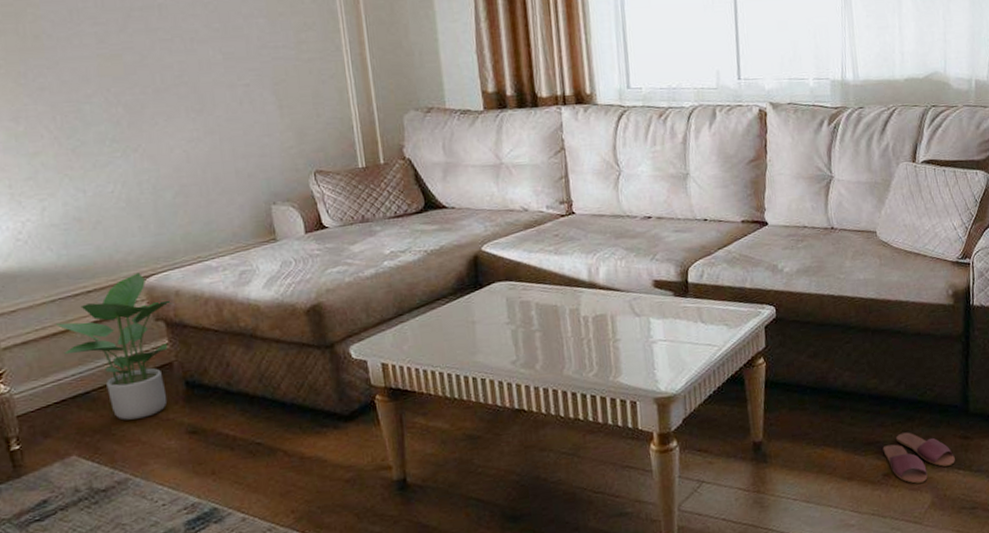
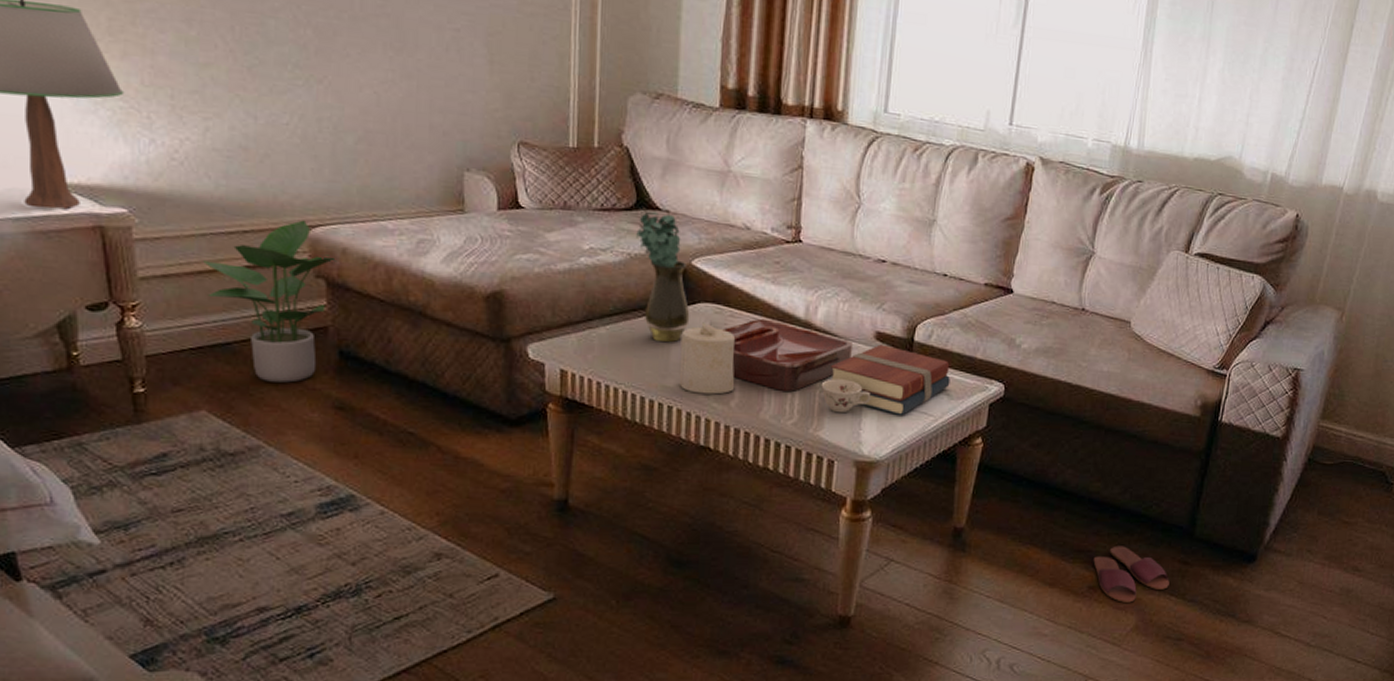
vase: none [429,207,488,323] -> present [636,206,690,343]
candle: none [482,299,538,364] -> present [679,322,736,395]
decorative tray: none [518,286,636,348] -> present [722,318,854,391]
teacup: none [613,327,659,359] -> present [821,379,871,413]
books: none [619,290,727,351] -> present [831,344,950,415]

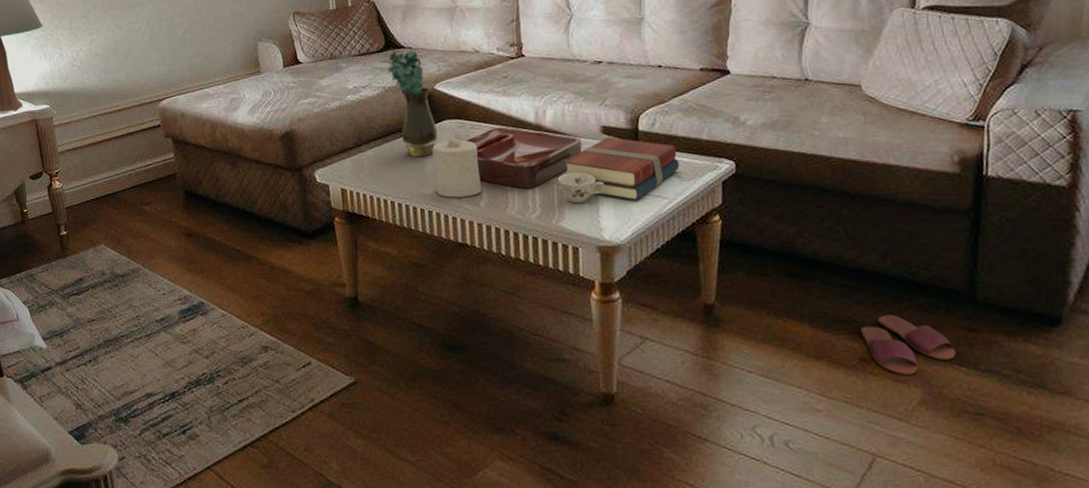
potted plant: present [203,220,338,383] -> none [96,96,179,219]

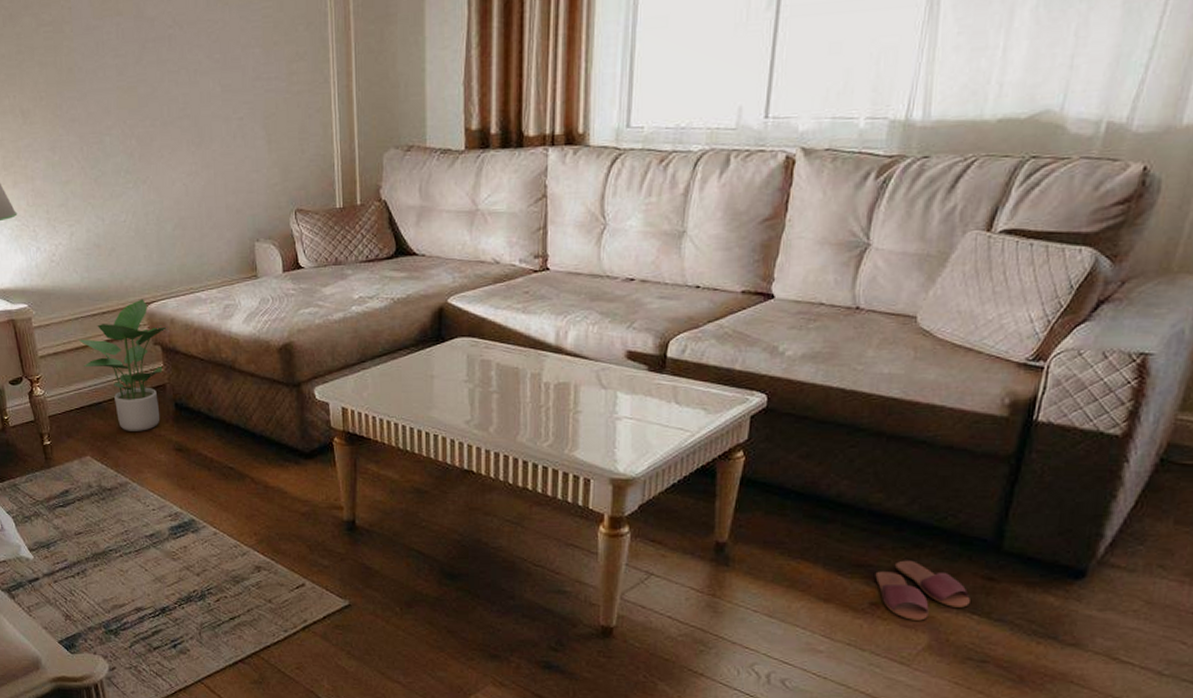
potted plant: none [96,96,179,219] -> present [79,299,168,431]
vase: present [388,46,438,157] -> none [398,253,449,377]
candle: present [432,136,482,198] -> none [442,355,493,422]
decorative tray: present [466,127,583,189] -> none [479,347,605,415]
teacup: present [557,172,605,204] -> none [574,400,625,433]
books: present [564,137,680,200] -> none [583,363,707,432]

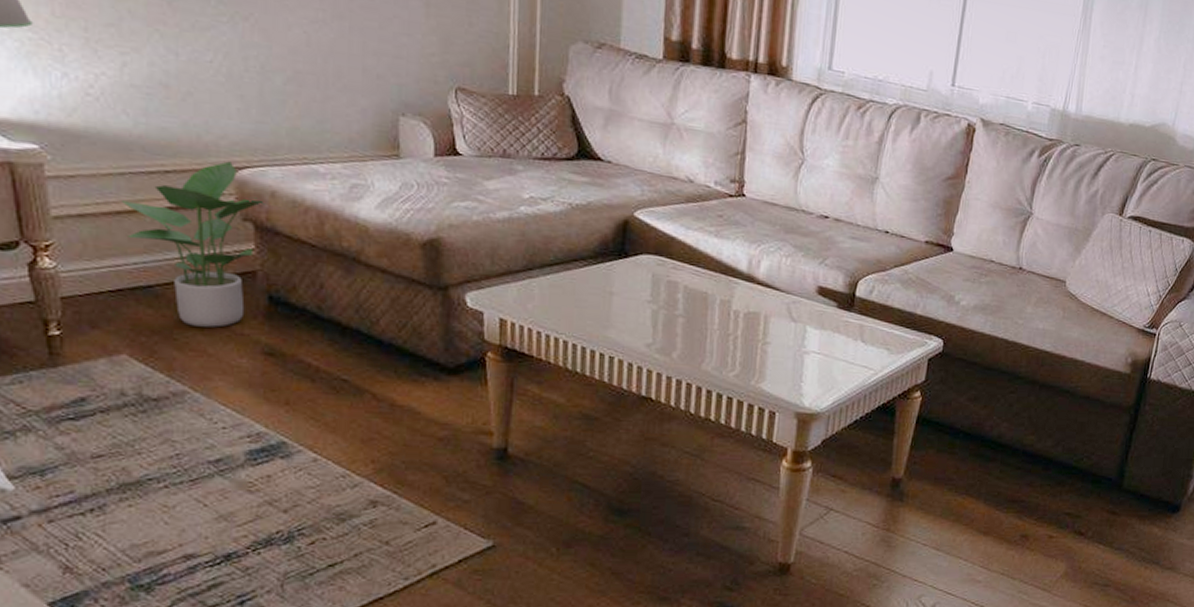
slippers: present [875,560,970,621] -> none [1026,496,1098,551]

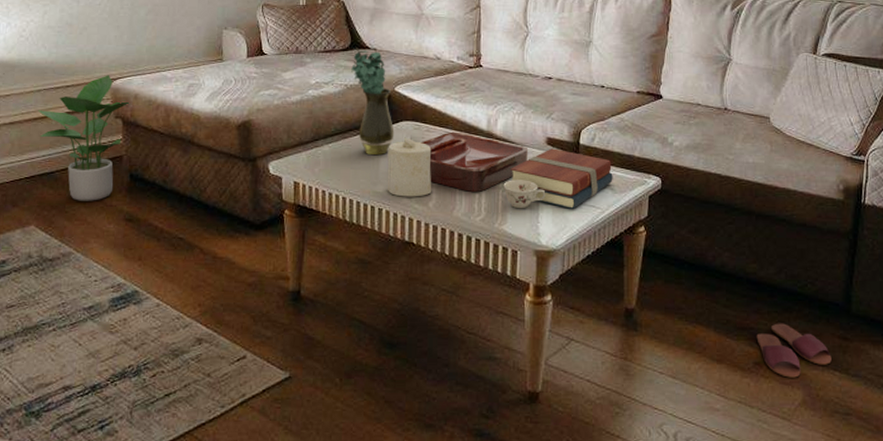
vase: none [577,156,632,294] -> present [351,46,395,156]
candle: none [621,274,678,346] -> present [387,137,432,197]
decorative tray: none [665,271,796,344] -> present [421,131,529,192]
teacup: none [763,332,813,366] -> present [503,179,546,209]
books: none [773,299,891,368] -> present [511,148,613,209]
slippers: none [1026,496,1098,551] -> present [756,323,832,378]

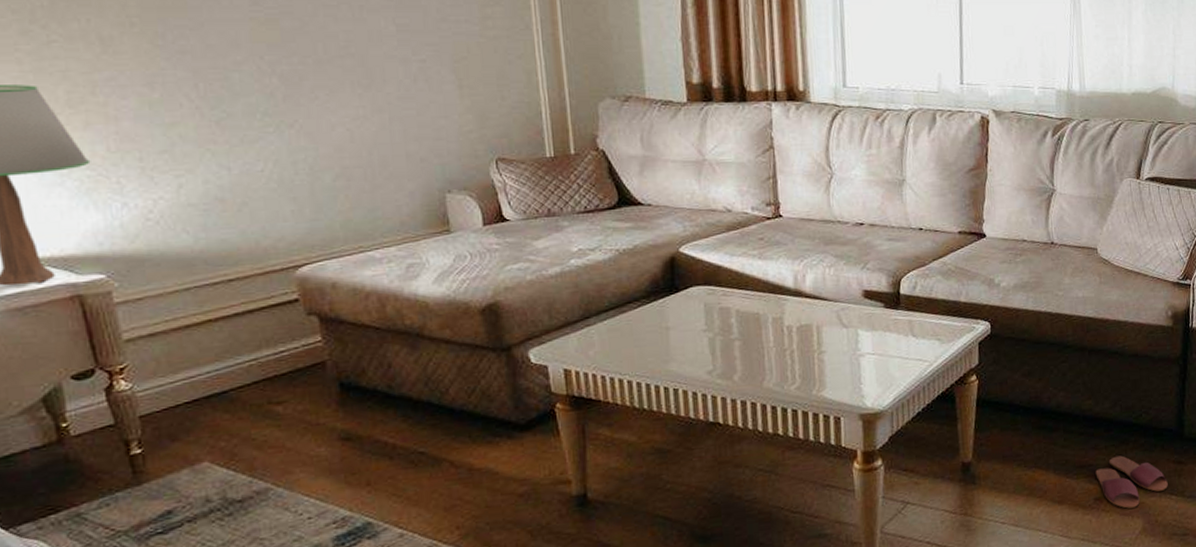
potted plant: present [38,75,131,201] -> none [190,261,328,424]
vase: present [351,46,395,156] -> none [622,203,685,329]
candle: present [387,137,432,197] -> none [678,304,736,373]
decorative tray: present [421,131,529,192] -> none [717,293,844,359]
teacup: present [503,179,546,209] -> none [818,339,867,372]
books: present [511,148,613,209] -> none [825,301,939,366]

